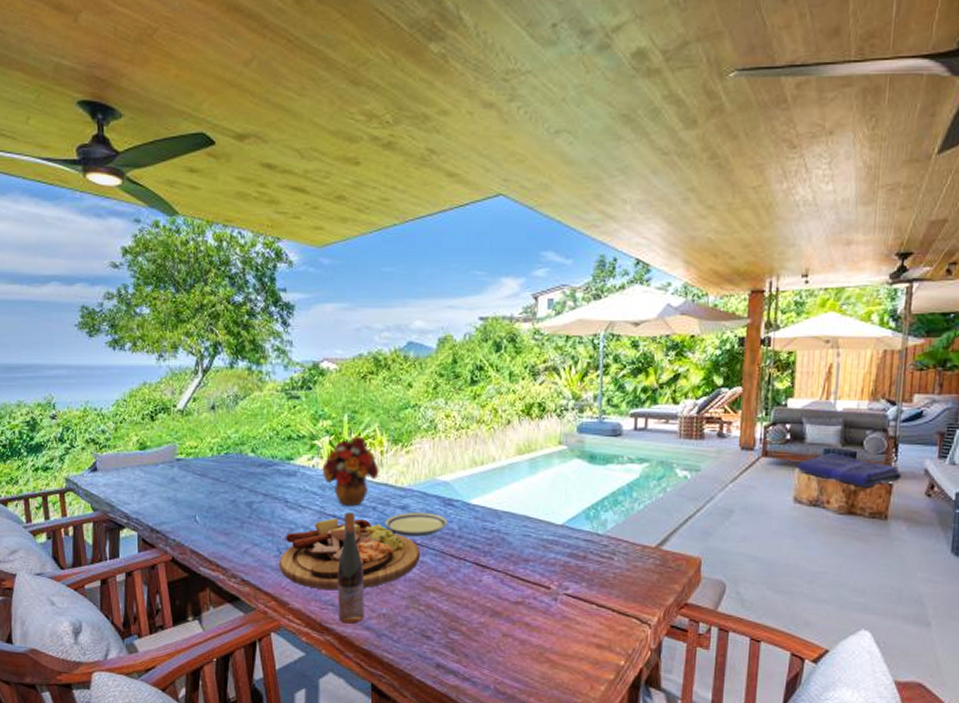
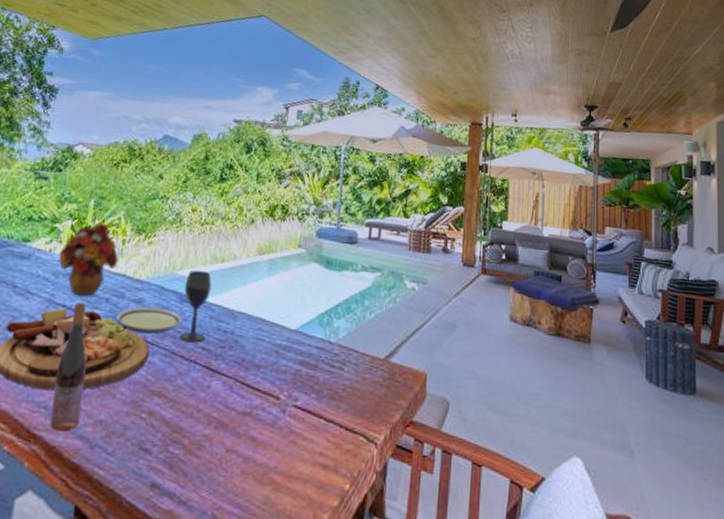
wine glass: none [447,474,473,543] -> present [180,270,212,343]

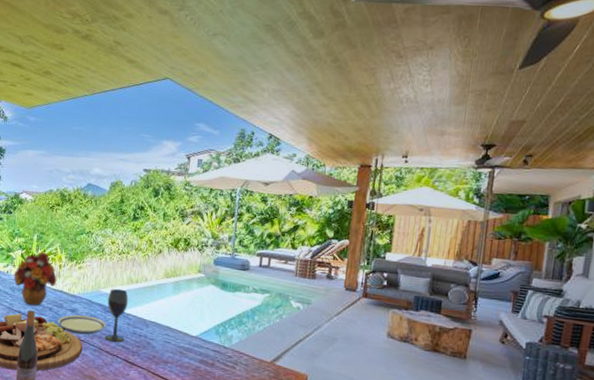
towel: present [512,275,601,311] -> none [391,300,480,331]

